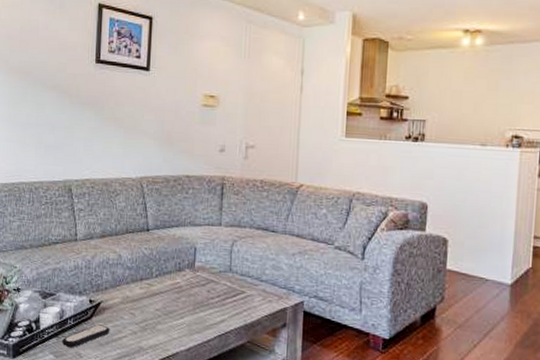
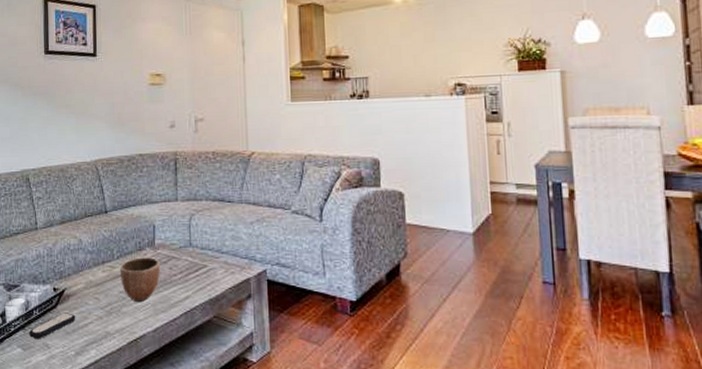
decorative bowl: none [158,277,199,321] -> present [120,257,161,302]

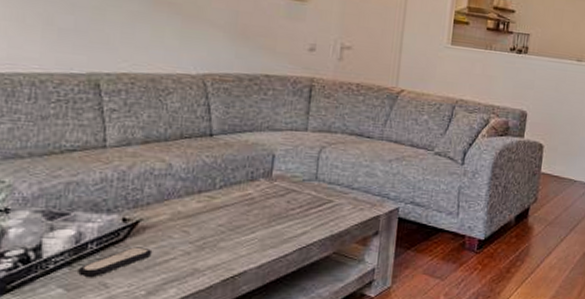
decorative bowl: present [120,257,161,302] -> none [221,188,277,236]

